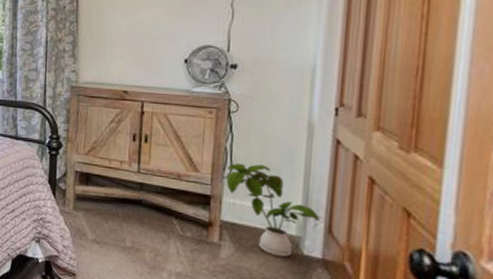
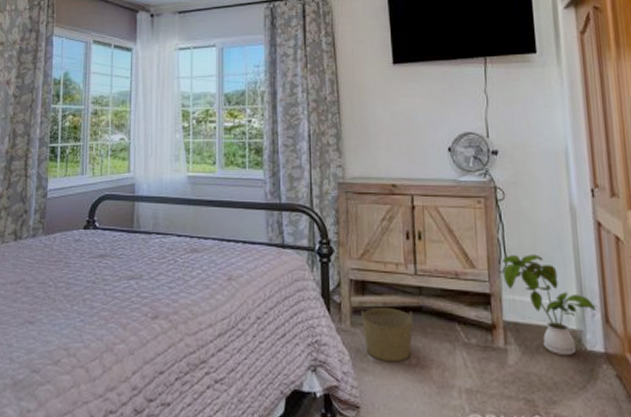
basket: none [84,197,133,244] -> present [361,308,414,363]

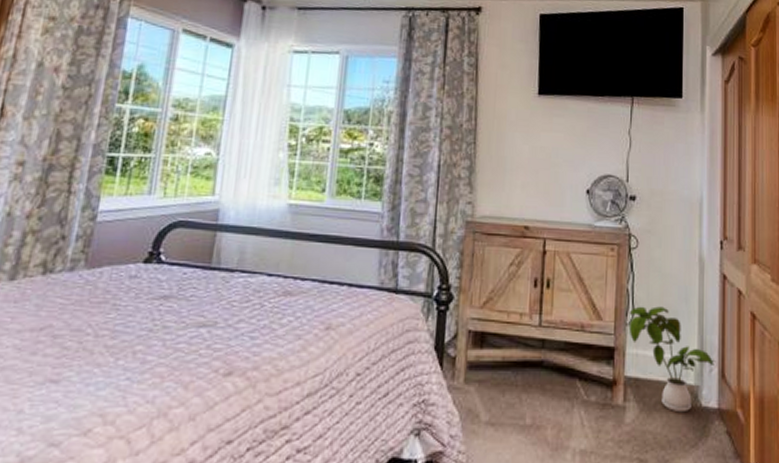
basket: present [361,308,414,363] -> none [477,363,533,423]

